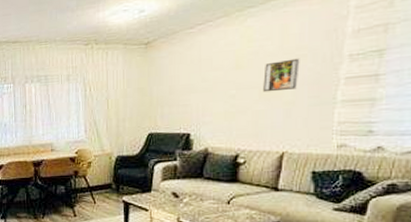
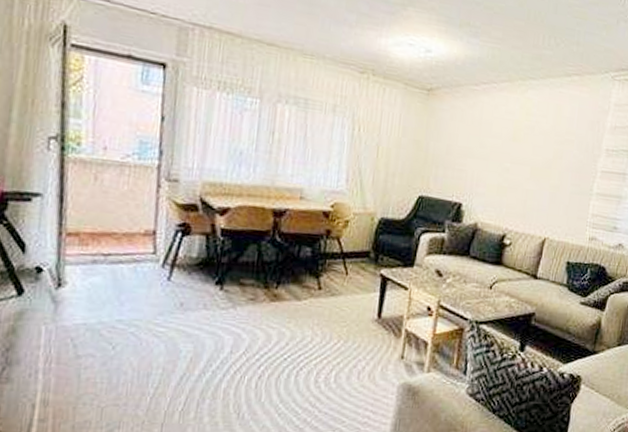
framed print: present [263,58,300,93] -> none [534,141,568,174]

